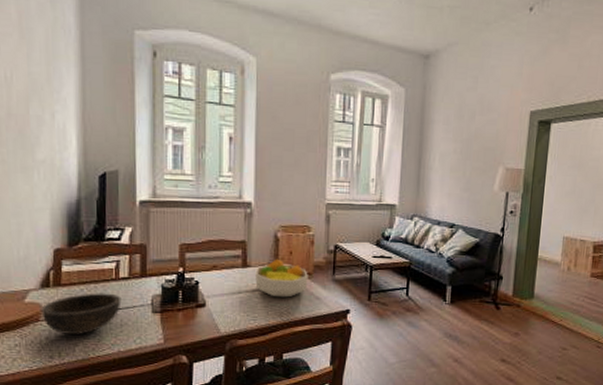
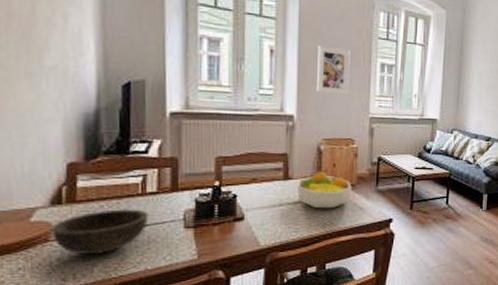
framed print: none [274,131,306,181] -> present [317,45,350,95]

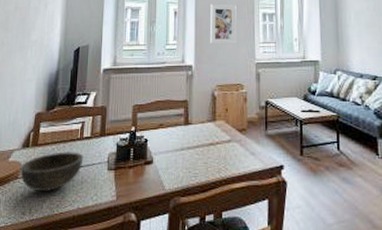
fruit bowl: present [297,171,352,209] -> none [196,116,243,154]

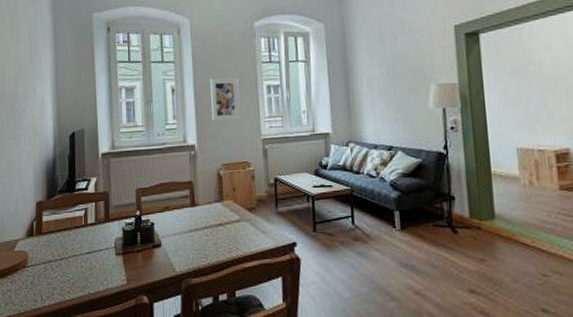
bowl: present [20,152,84,191] -> none [27,239,90,279]

